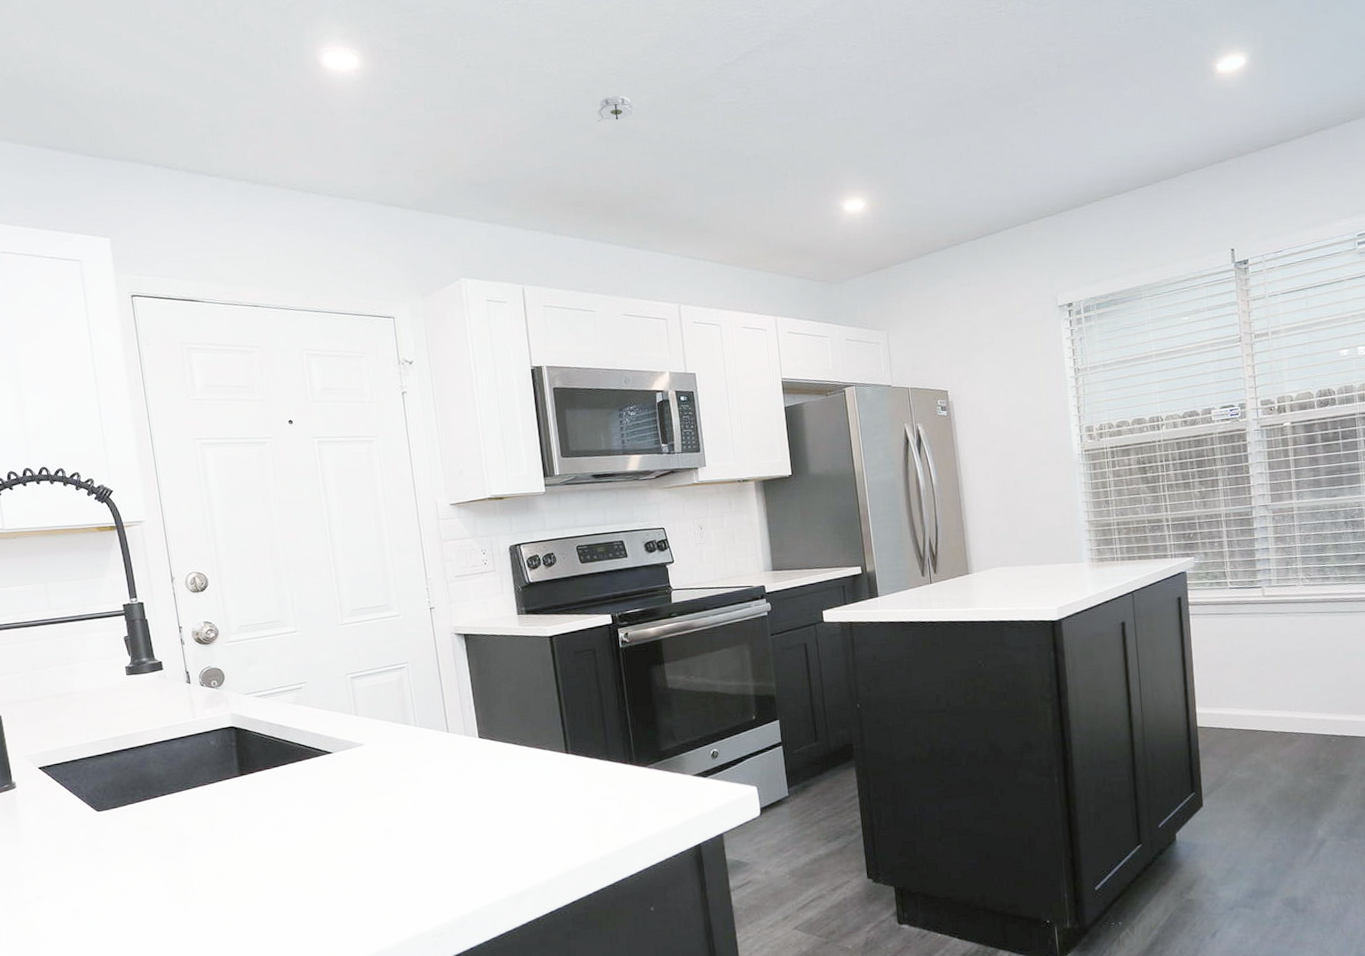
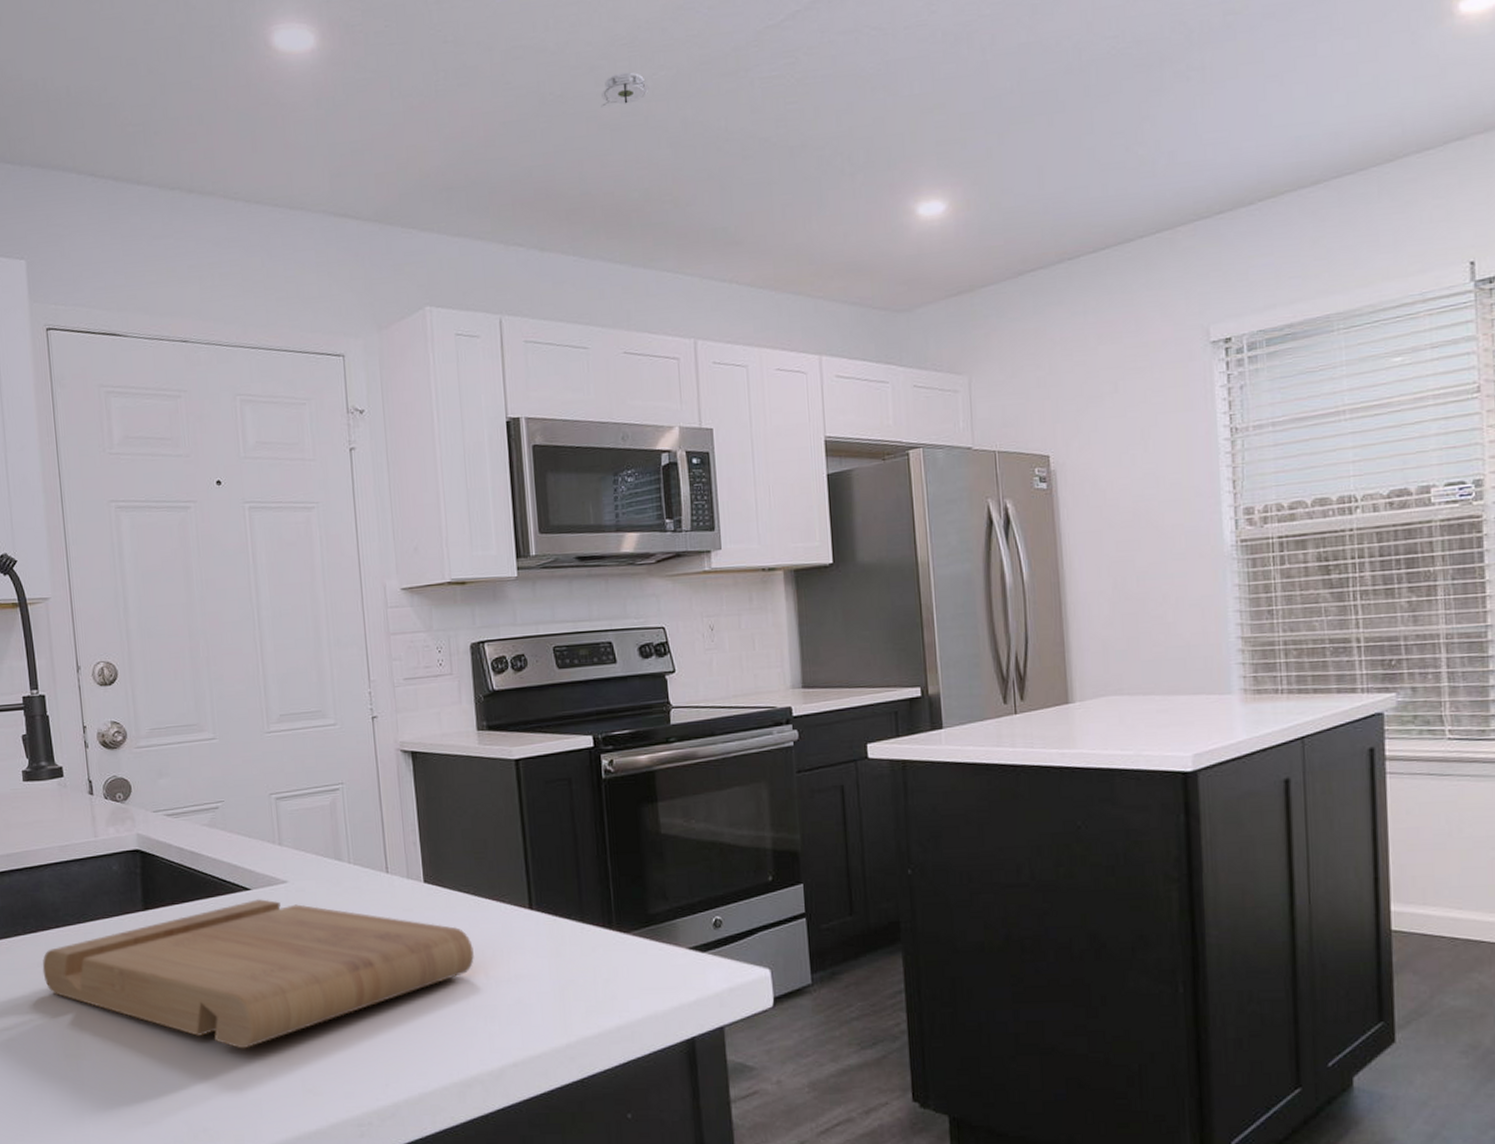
cutting board: none [150,760,523,884] -> present [42,899,474,1049]

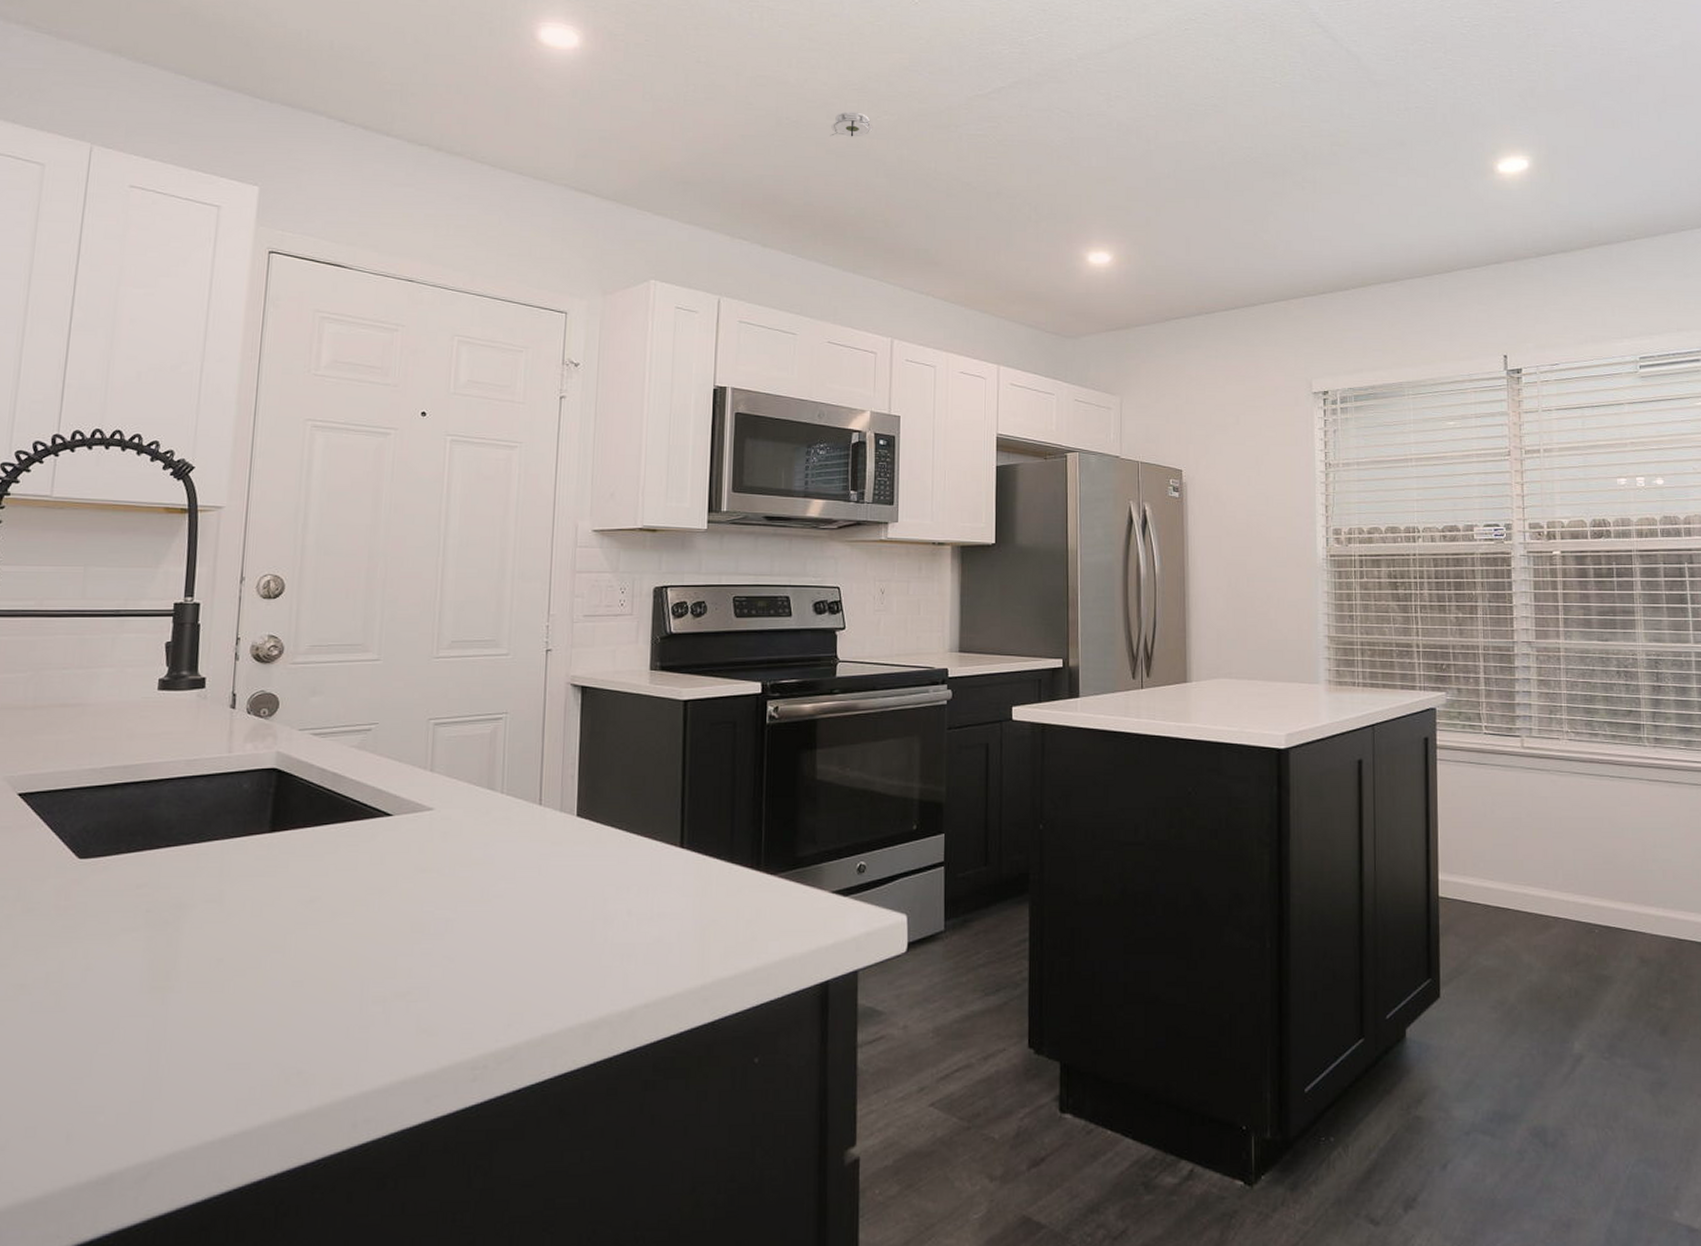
cutting board: present [42,899,474,1049] -> none [141,826,619,984]

